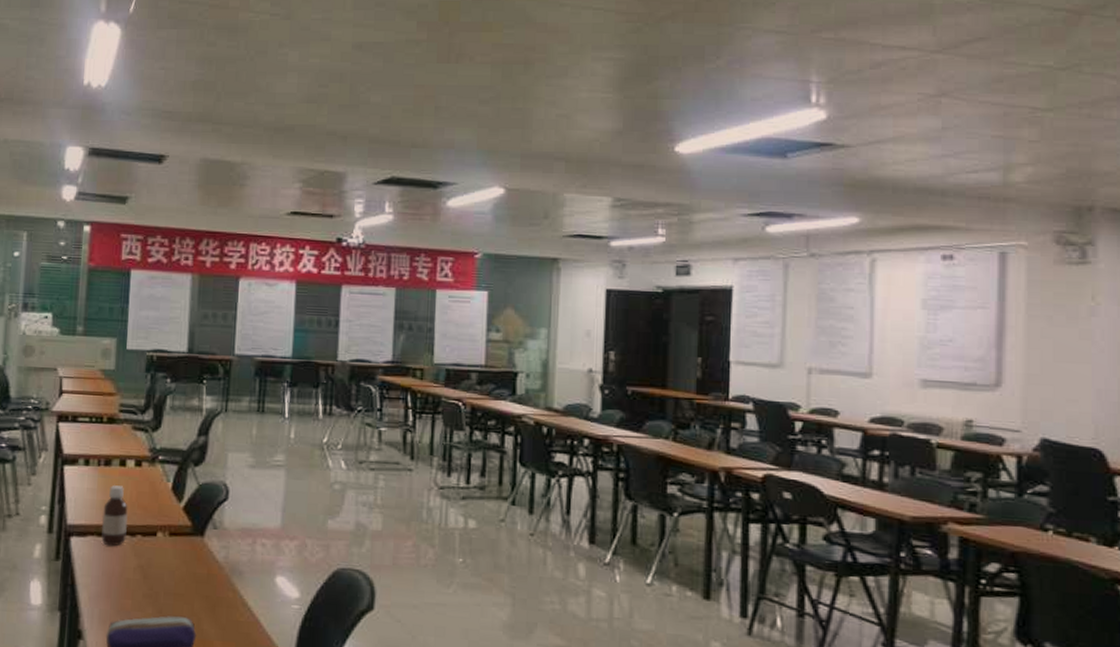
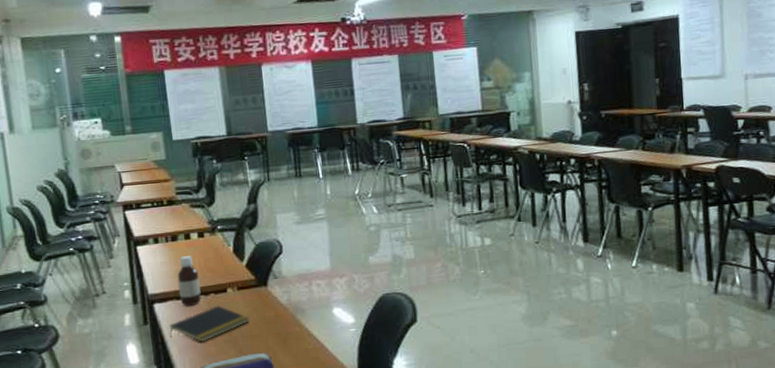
notepad: none [82,550,177,592] -> present [169,305,249,342]

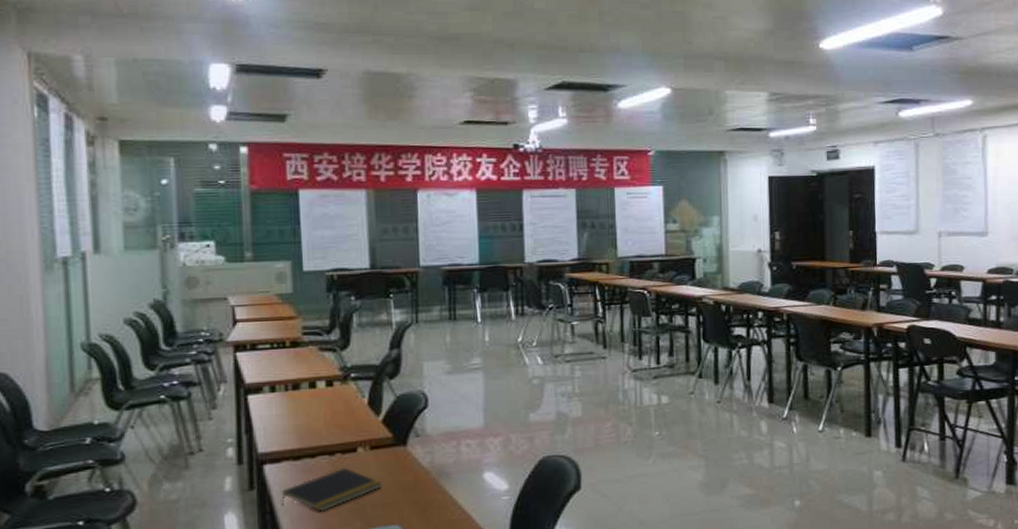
bottle: present [177,256,202,307] -> none [295,408,325,469]

